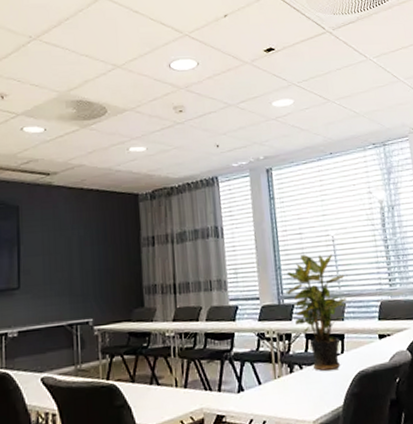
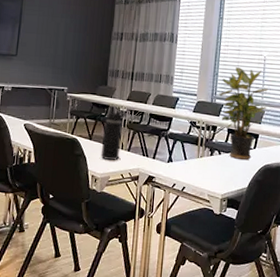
water bottle: none [147,330,175,407] -> present [100,105,126,161]

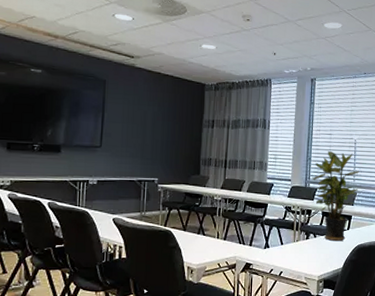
water bottle: present [100,105,126,161] -> none [196,194,220,251]

